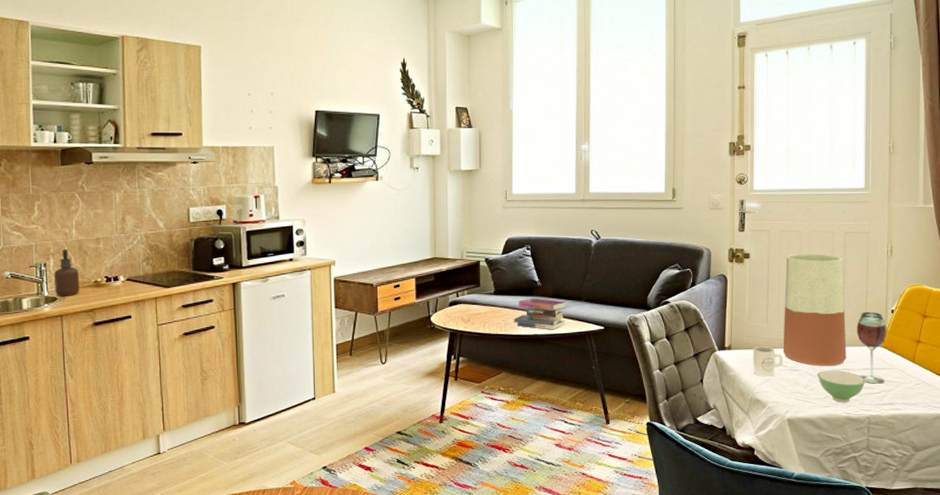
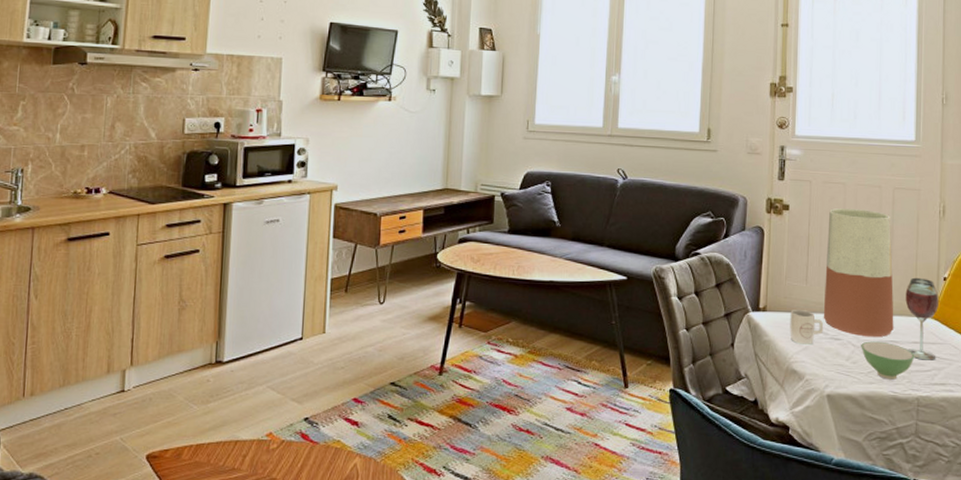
soap dispenser: present [54,250,80,296] -> none [29,155,58,207]
books: present [513,298,566,330] -> none [527,239,586,277]

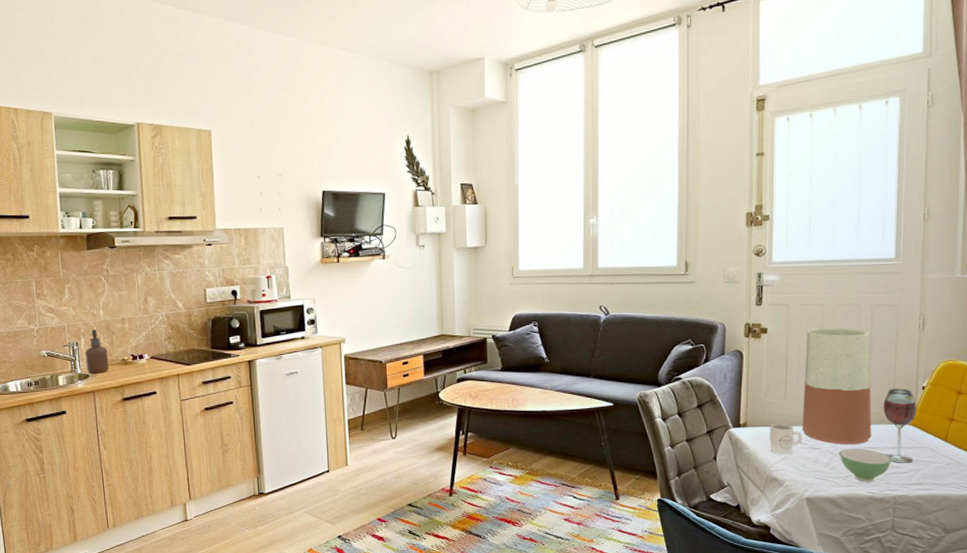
soap dispenser: none [29,155,58,207] -> present [85,330,109,374]

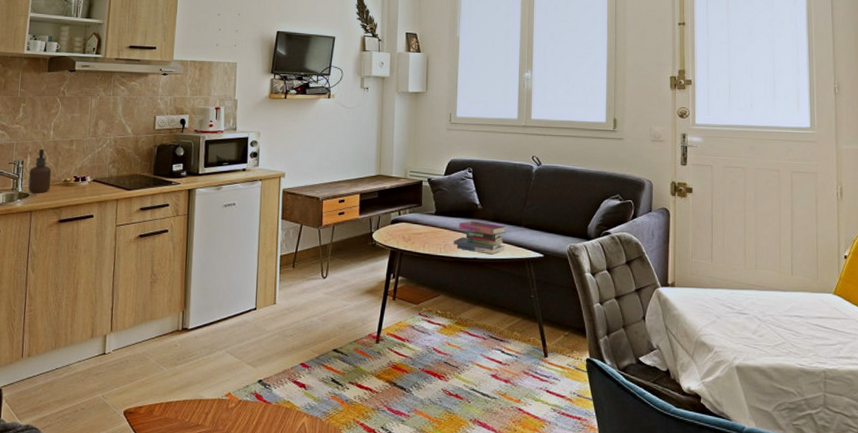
books: none [521,374,574,407] -> present [453,220,506,255]
mug: present [769,423,803,456] -> none [697,285,730,319]
vase: present [802,328,872,444] -> none [729,191,798,311]
bowl: present [839,448,892,482] -> none [767,316,820,353]
wineglass: present [883,388,917,463] -> none [807,255,841,335]

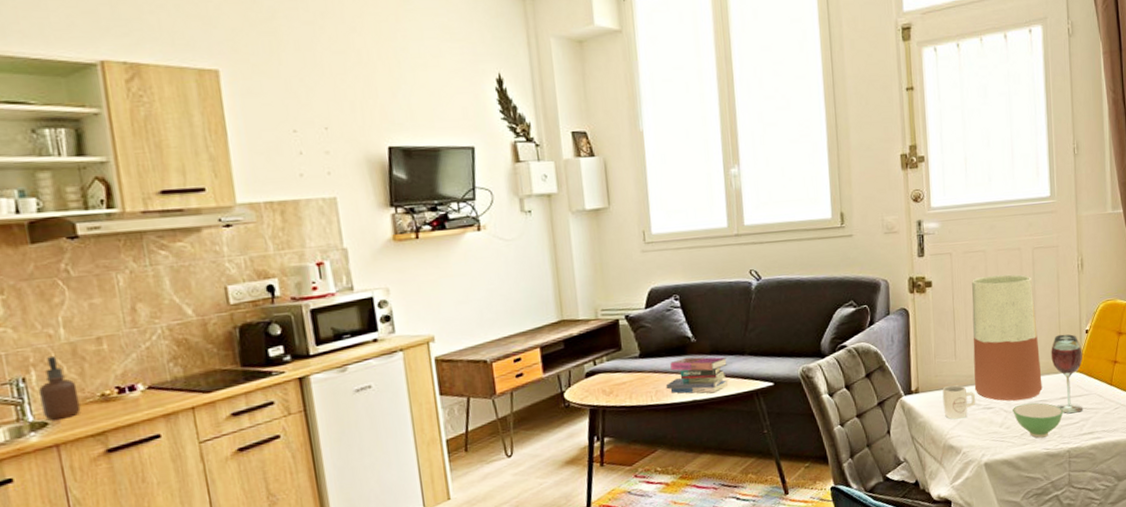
mug: none [697,285,730,319] -> present [942,385,976,420]
vase: none [729,191,798,311] -> present [972,274,1042,401]
bowl: none [767,316,820,353] -> present [1013,402,1064,438]
wineglass: none [807,255,841,335] -> present [1051,334,1083,414]

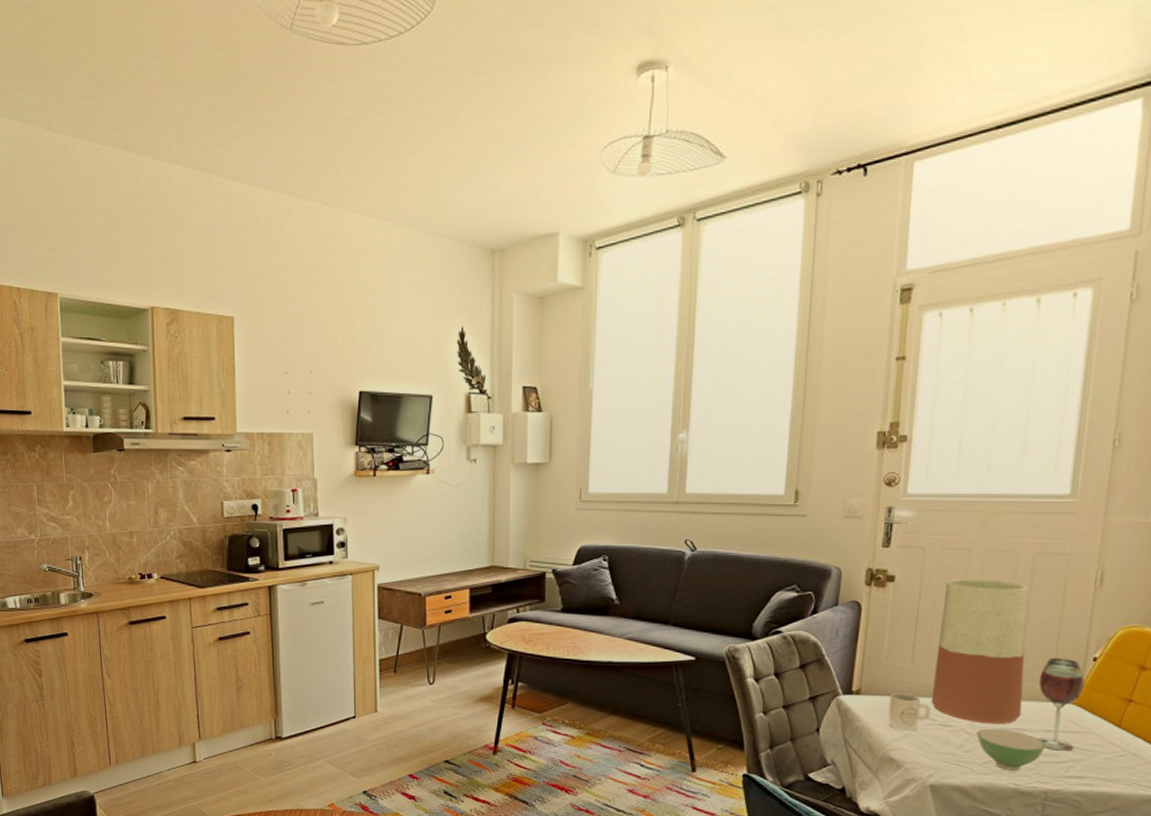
soap dispenser: present [39,356,81,420] -> none [90,543,115,593]
books: present [665,357,728,394] -> none [583,618,649,658]

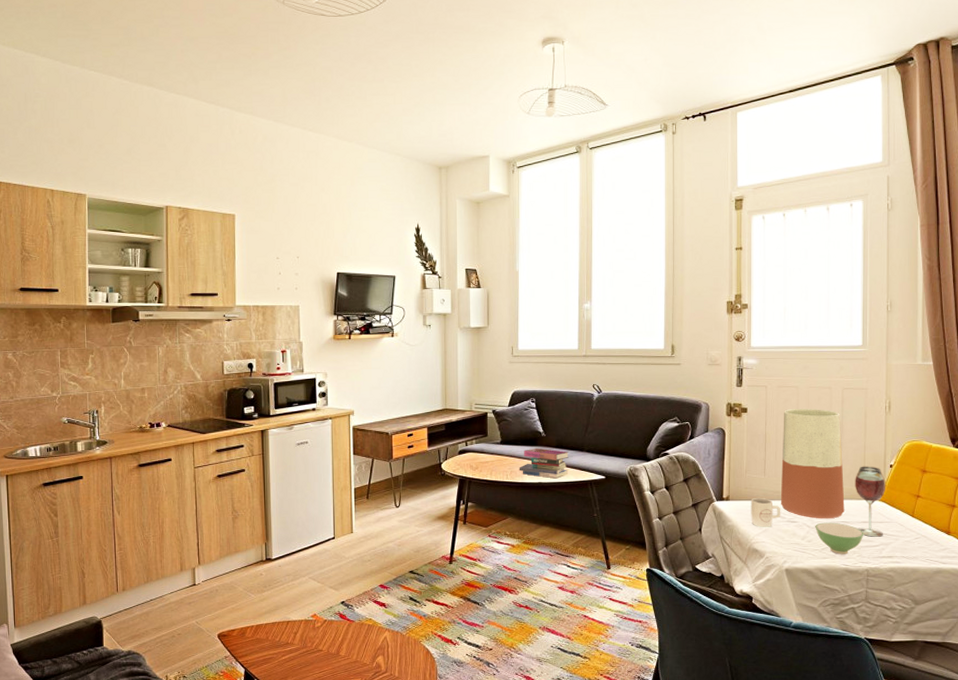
books: none [583,618,649,658] -> present [519,448,569,479]

